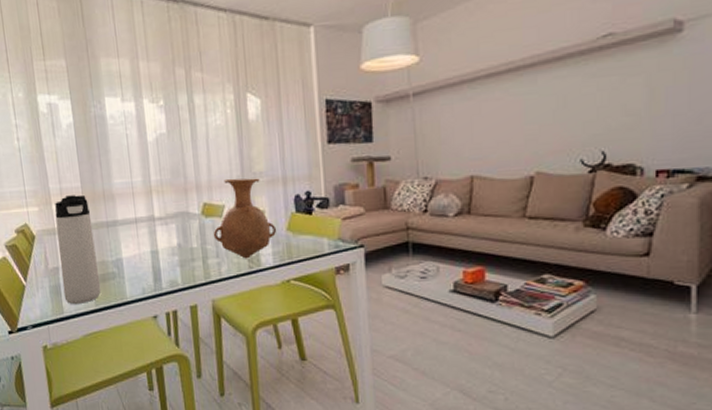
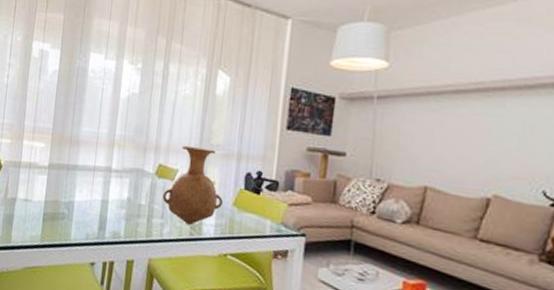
thermos bottle: present [55,194,101,305] -> none [14,134,56,237]

